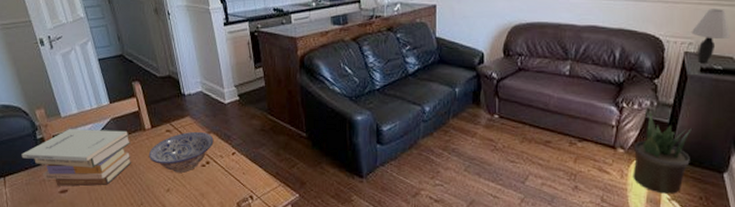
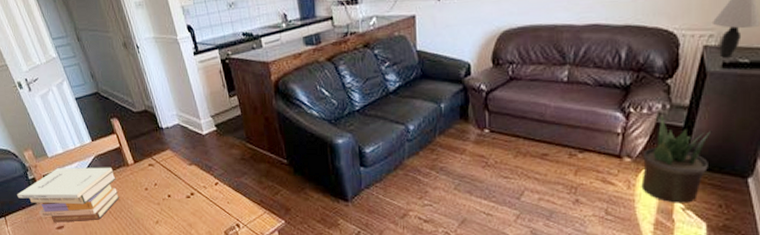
bowl: present [148,131,214,173] -> none [134,163,196,205]

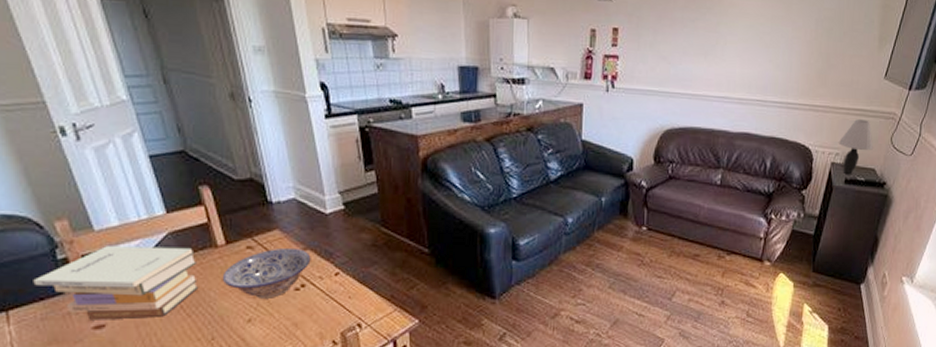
bowl: none [134,163,196,205] -> present [222,247,311,298]
planter: present [641,116,711,203] -> none [778,224,834,306]

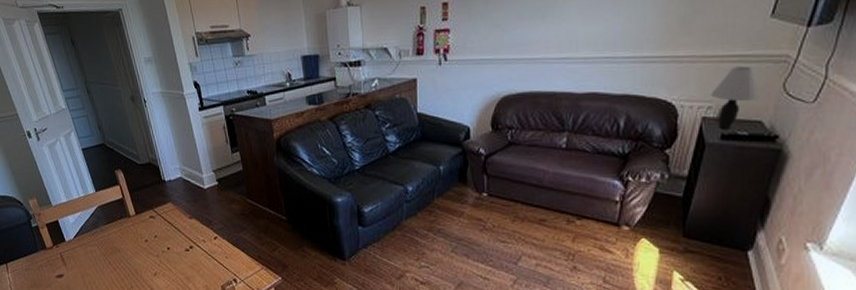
books: present [33,246,199,320] -> none [19,217,120,271]
bowl: present [222,247,311,298] -> none [135,217,196,257]

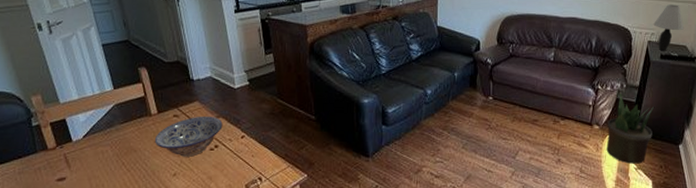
bowl: none [135,217,196,257] -> present [154,116,223,157]
planter: none [639,186,710,274] -> present [606,93,654,164]

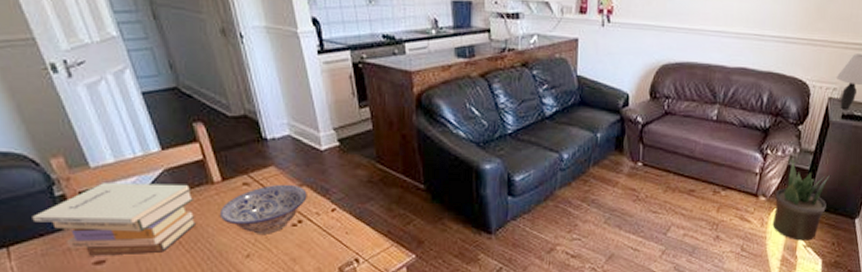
books: none [14,115,137,174] -> present [32,183,197,256]

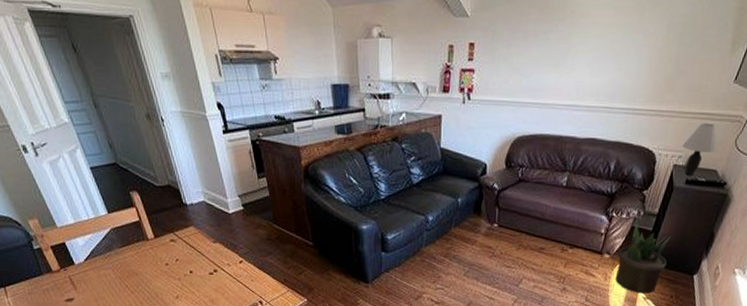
books: present [32,183,197,256] -> none [19,239,138,295]
bowl: present [219,184,307,234] -> none [154,240,220,280]

